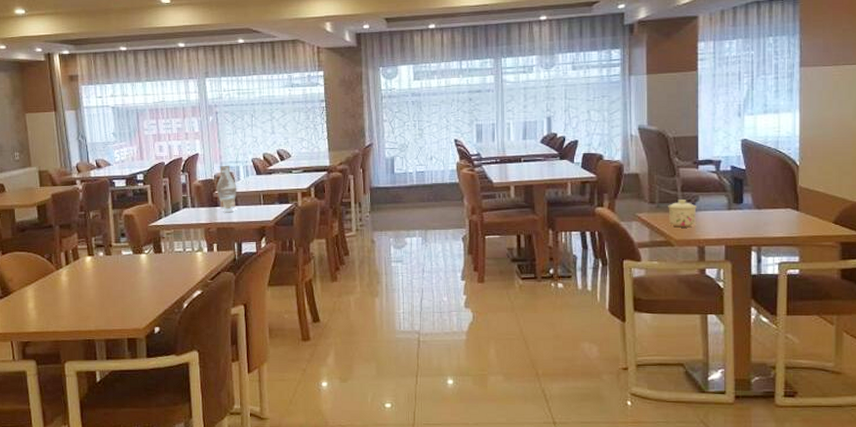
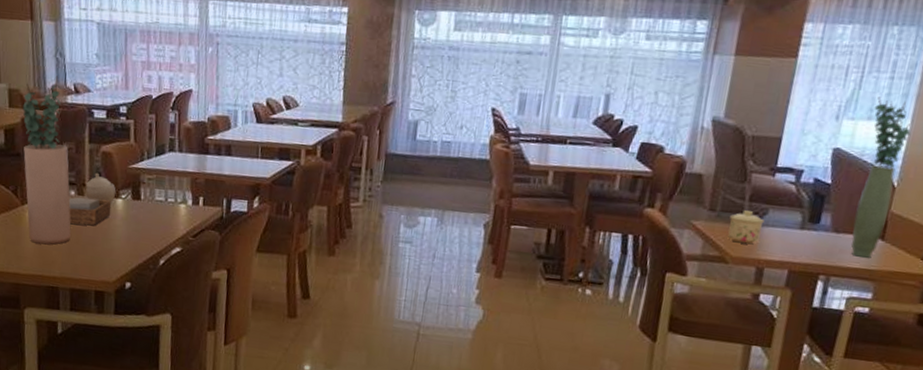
vase: none [52,155,103,303] -> present [22,76,72,245]
napkin holder: none [98,257,137,282] -> present [68,197,111,226]
sugar bowl: none [113,233,140,259] -> present [86,172,116,203]
vase: present [216,165,237,213] -> none [208,107,233,164]
vase: none [767,94,801,227] -> present [850,97,911,258]

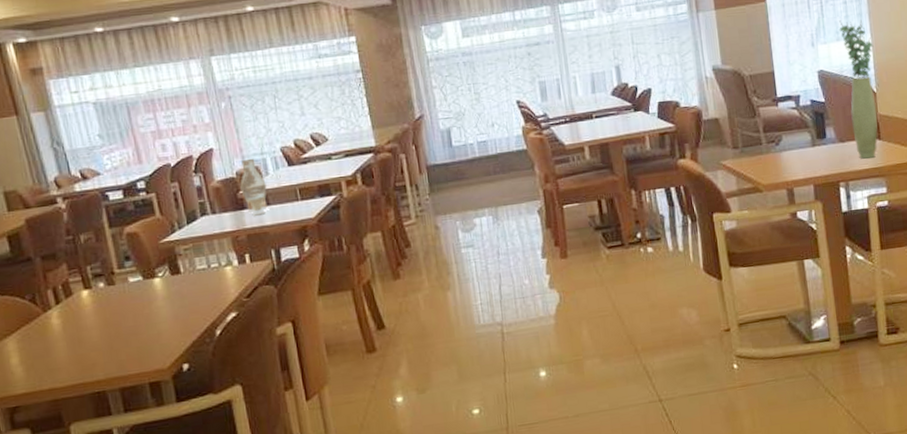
vase: present [22,76,72,245] -> none [24,166,110,350]
napkin holder: present [68,197,111,226] -> none [98,283,150,319]
sugar bowl: present [86,172,116,203] -> none [115,256,152,287]
vase: none [208,107,233,164] -> present [240,158,268,216]
sugar bowl: present [726,210,764,244] -> none [751,141,782,172]

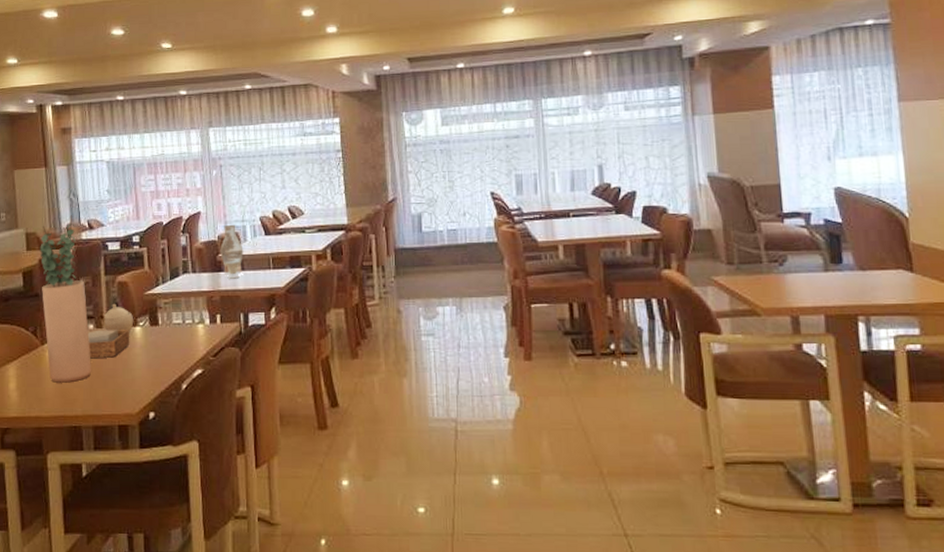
vase: none [24,166,110,350] -> present [40,215,92,383]
napkin holder: none [98,283,150,319] -> present [87,330,130,359]
sugar bowl: none [115,256,152,287] -> present [104,303,134,332]
vase: present [839,19,878,159] -> none [862,134,910,292]

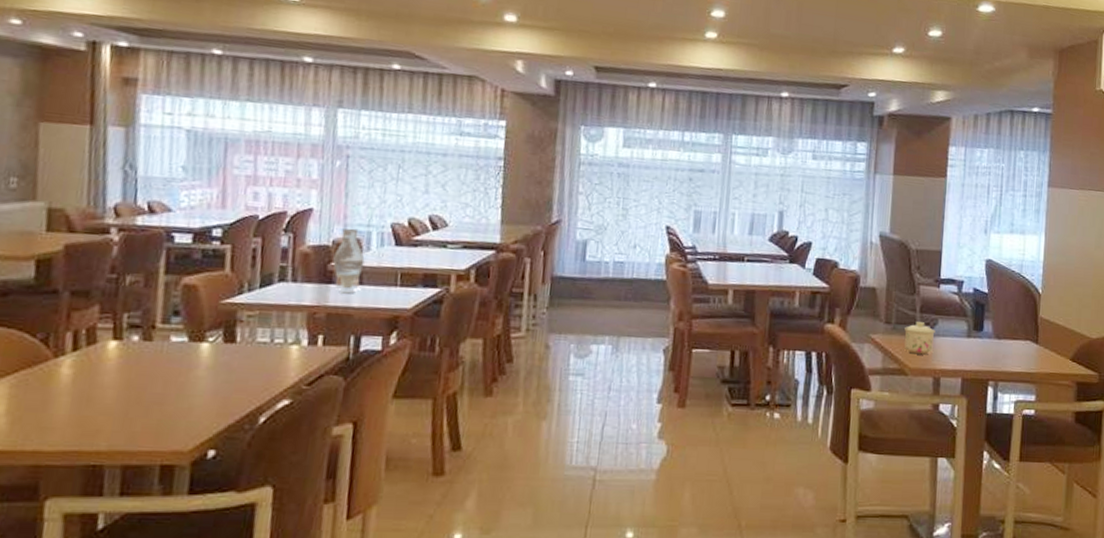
vase: present [40,215,92,383] -> none [61,192,134,409]
napkin holder: present [87,330,130,359] -> none [127,343,193,380]
sugar bowl: present [104,303,134,332] -> none [155,310,201,349]
sugar bowl: none [748,260,786,293] -> present [903,322,935,355]

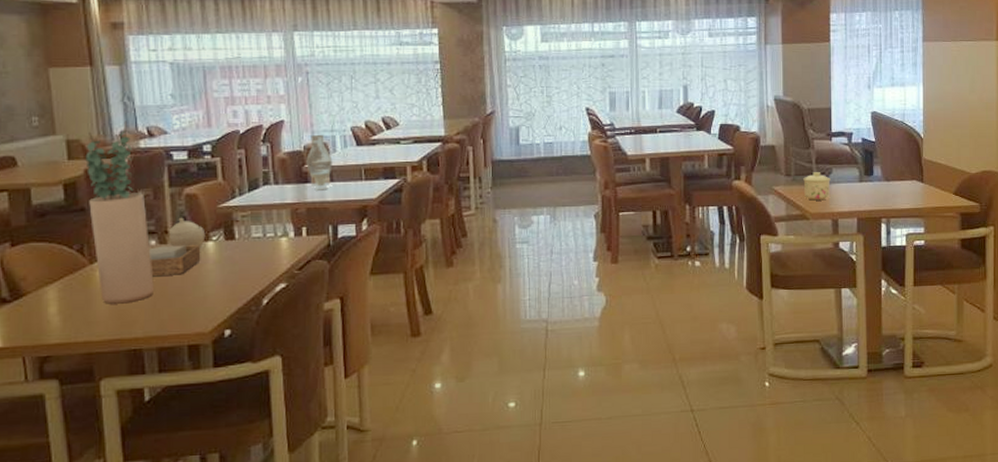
vase: none [61,192,134,409] -> present [85,121,155,304]
napkin holder: none [127,343,193,380] -> present [148,245,201,277]
sugar bowl: none [155,310,201,349] -> present [169,217,206,248]

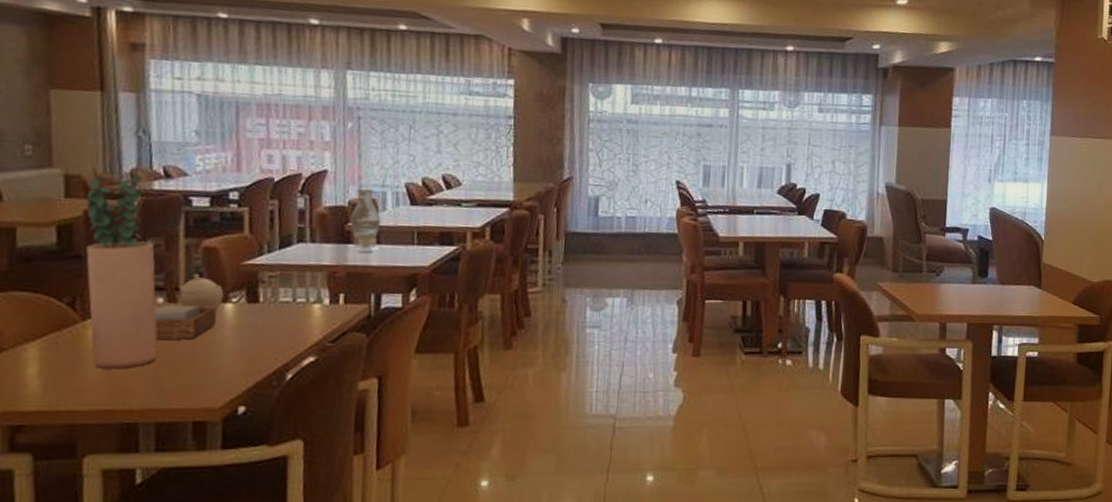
sugar bowl: present [802,172,831,201] -> none [910,269,941,301]

